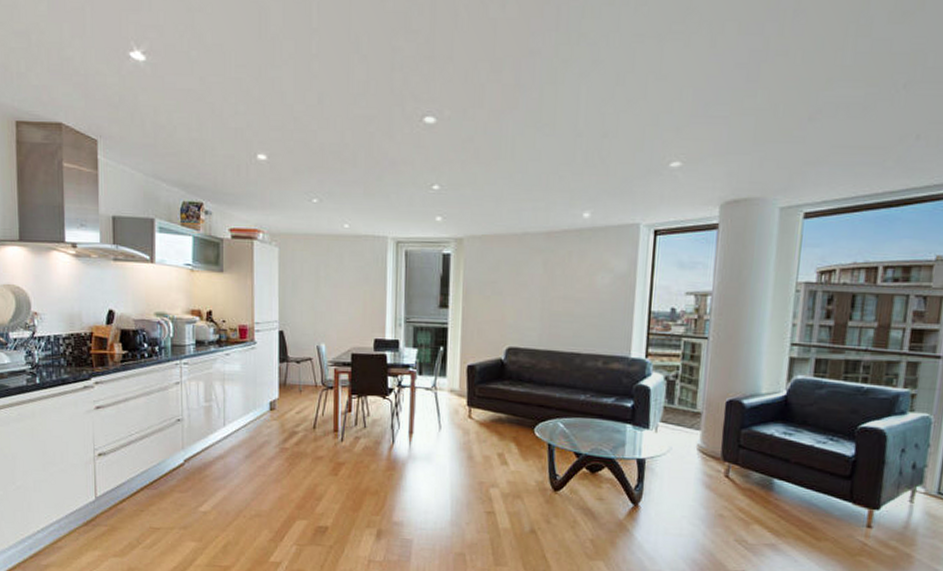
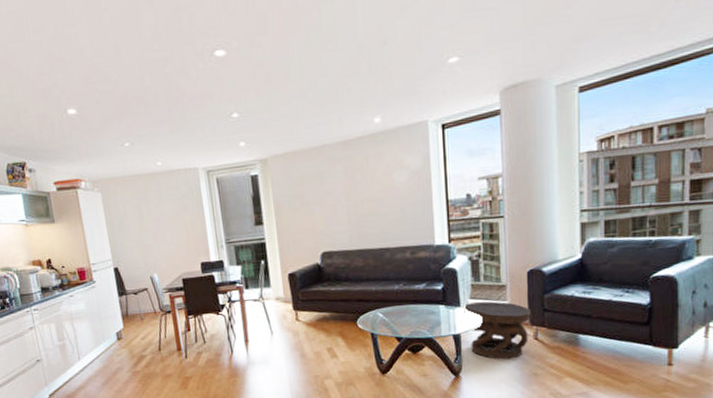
side table: none [652,426,725,495] -> present [464,301,531,360]

